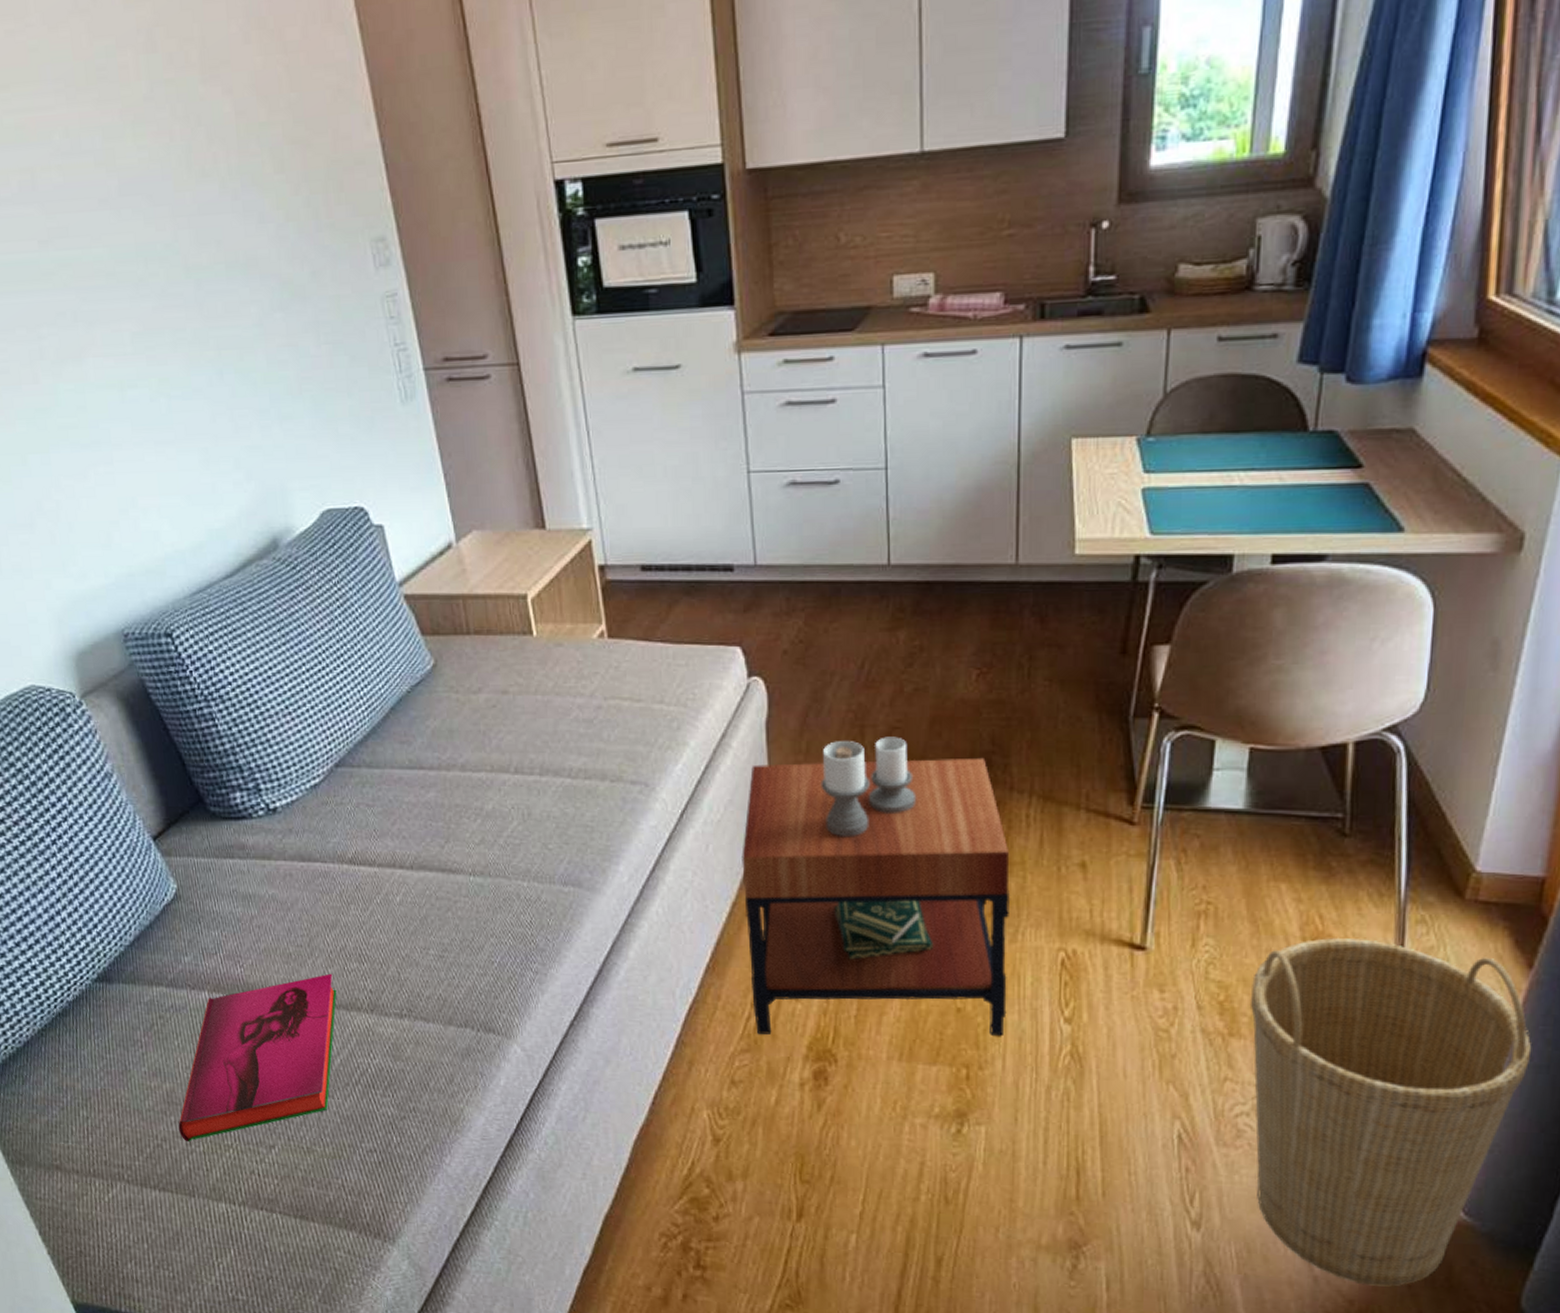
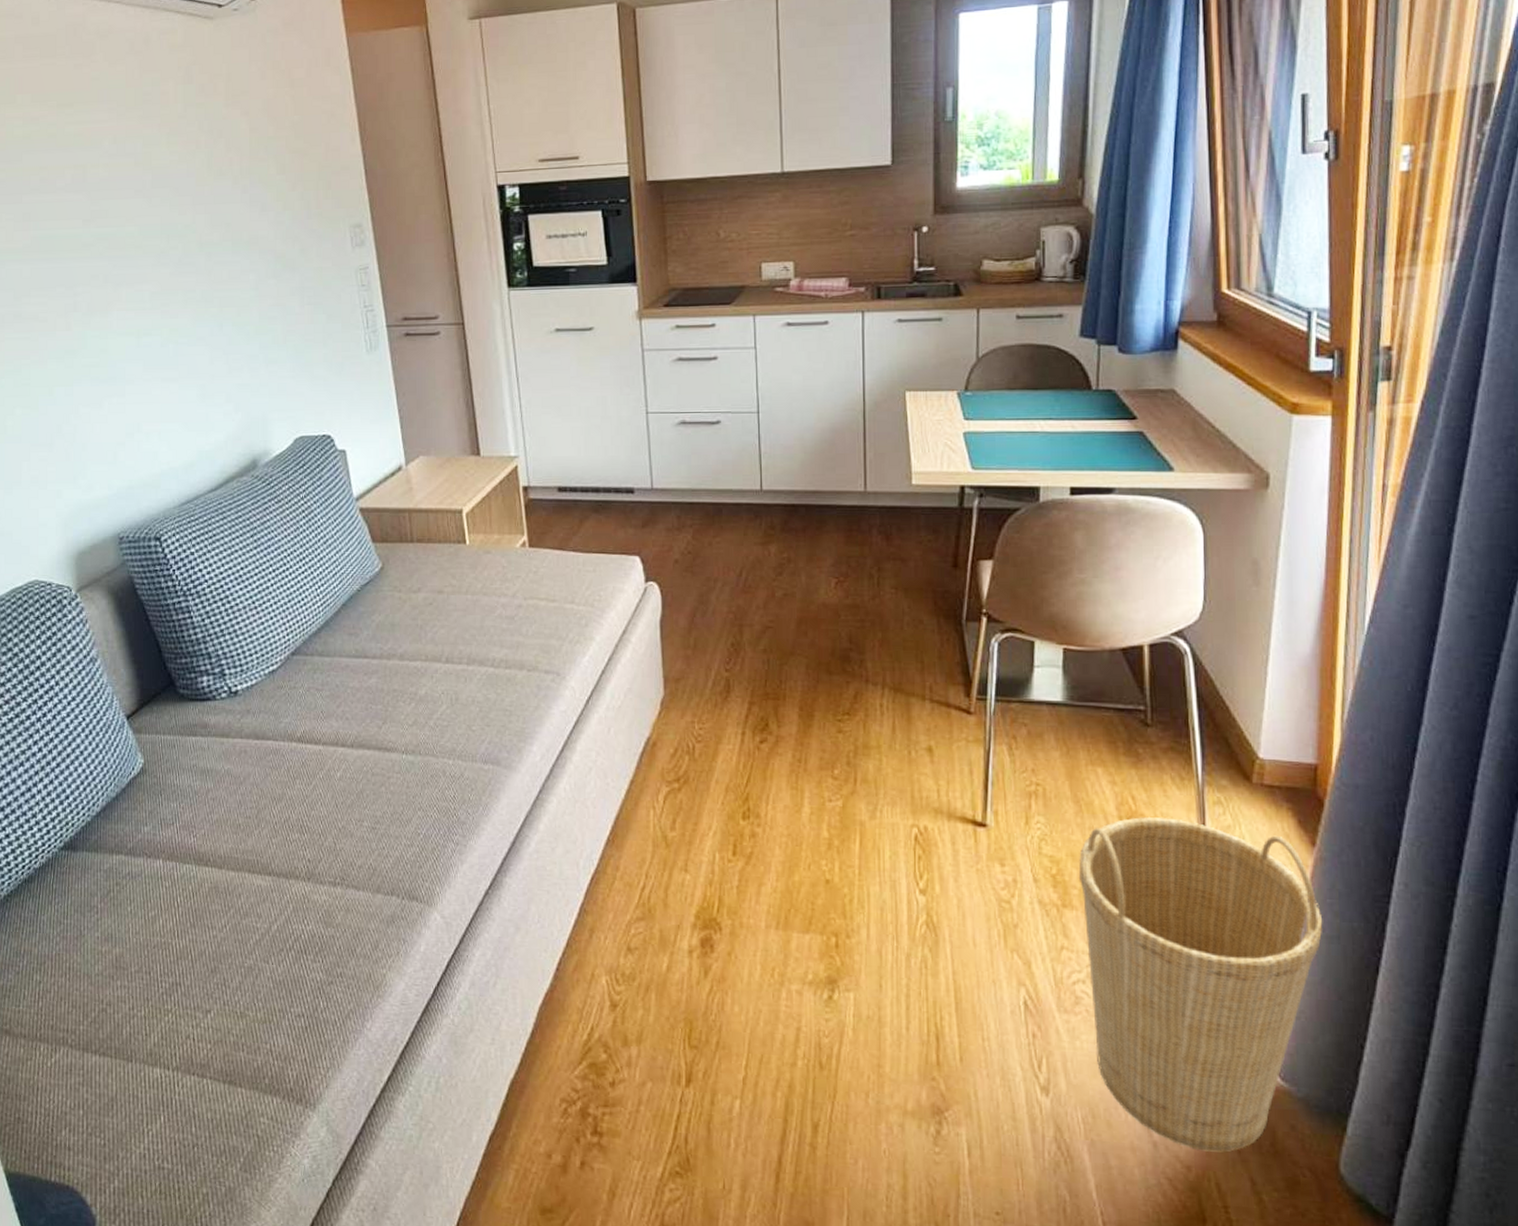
hardback book: present [178,973,337,1142] -> none [123,843,278,1007]
side table: present [742,736,1010,1036] -> none [639,635,869,906]

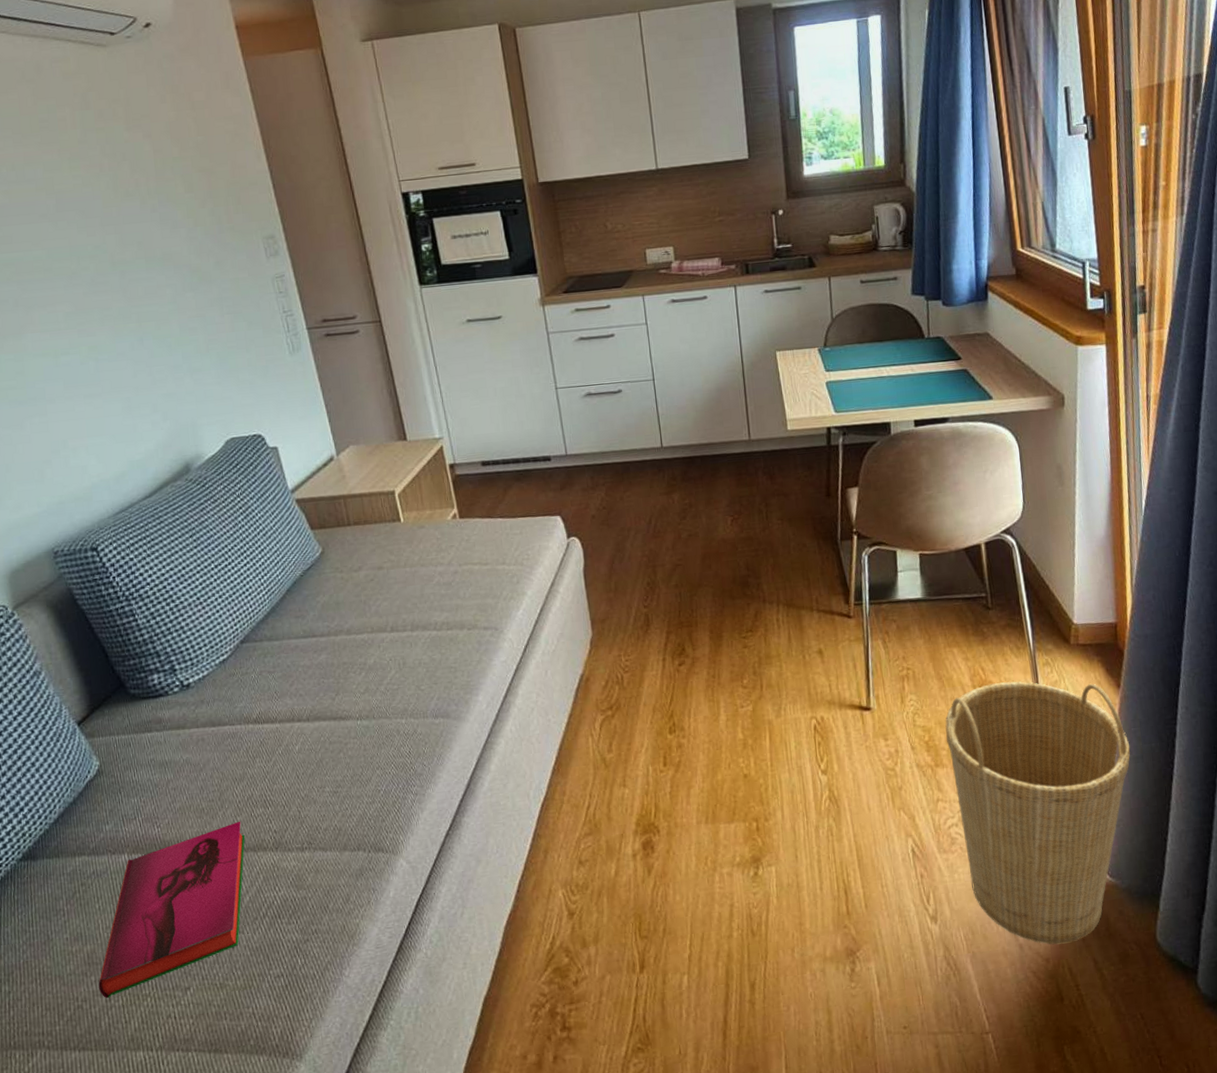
hardback book: none [123,843,278,1007] -> present [98,821,245,999]

